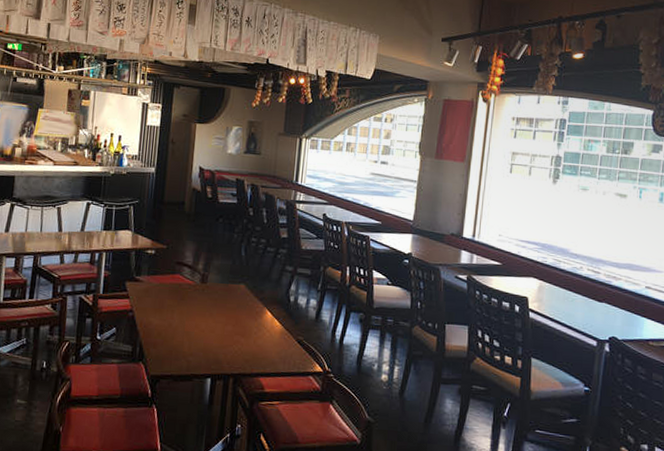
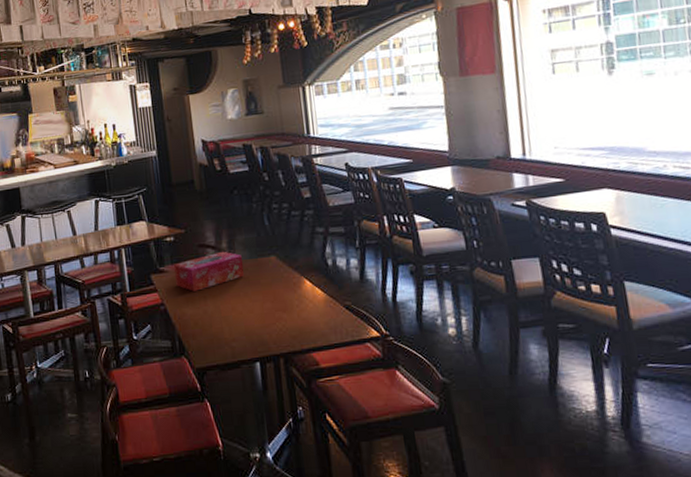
tissue box: none [148,271,215,304] -> present [174,251,244,292]

